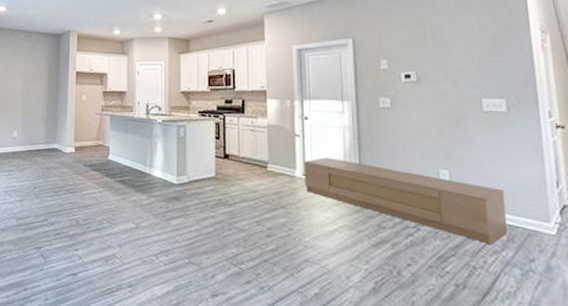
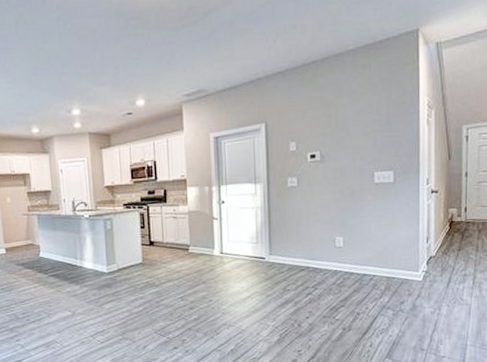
tv stand: present [304,157,508,245] -> none [222,235,386,294]

